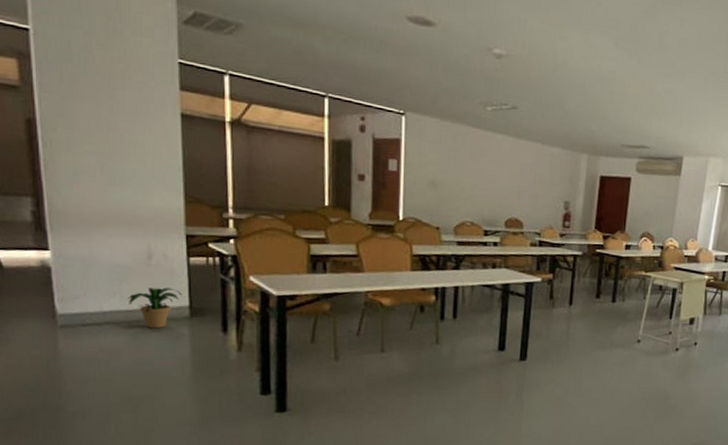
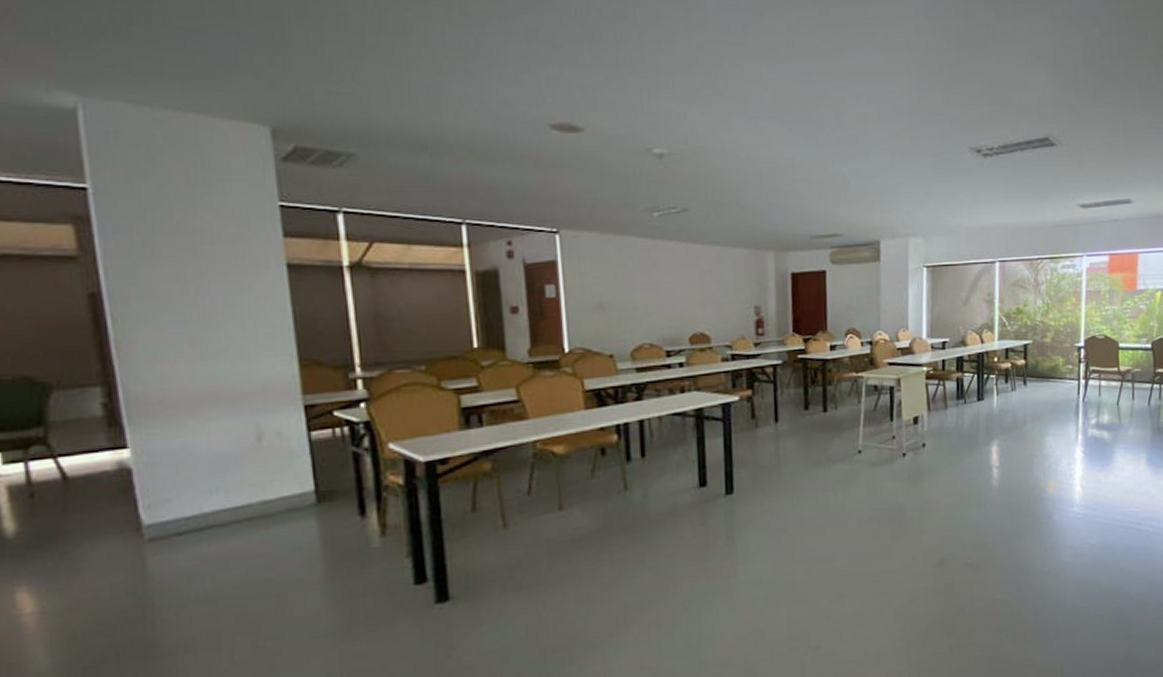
potted plant: present [127,287,182,329] -> none [234,471,305,525]

